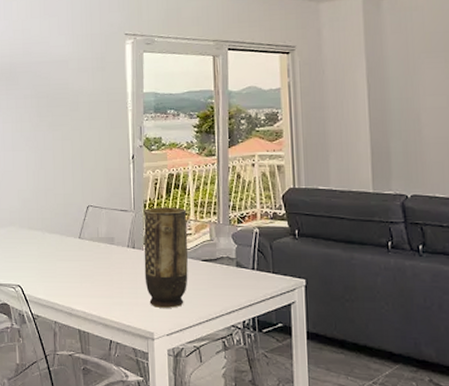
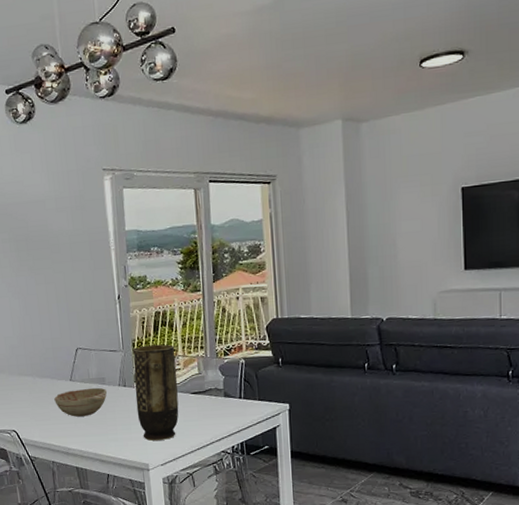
decorative bowl: none [62,247,116,276] -> present [54,387,108,417]

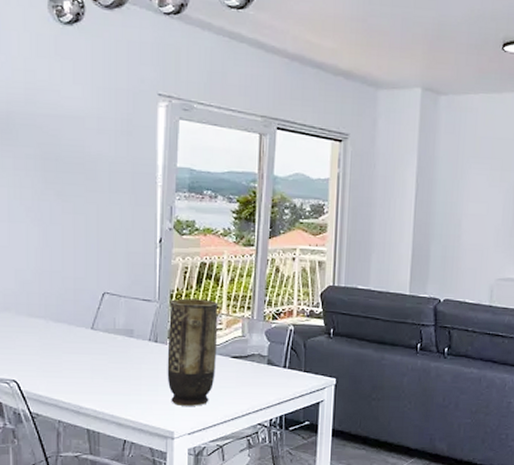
decorative bowl: present [54,387,108,417] -> none [69,339,135,372]

